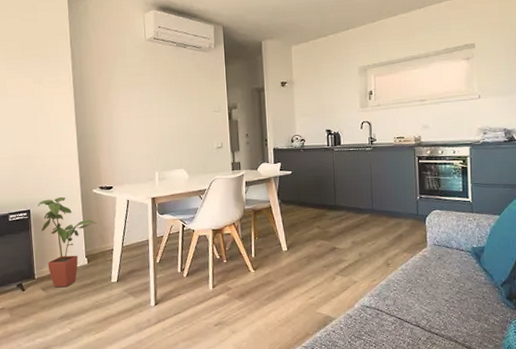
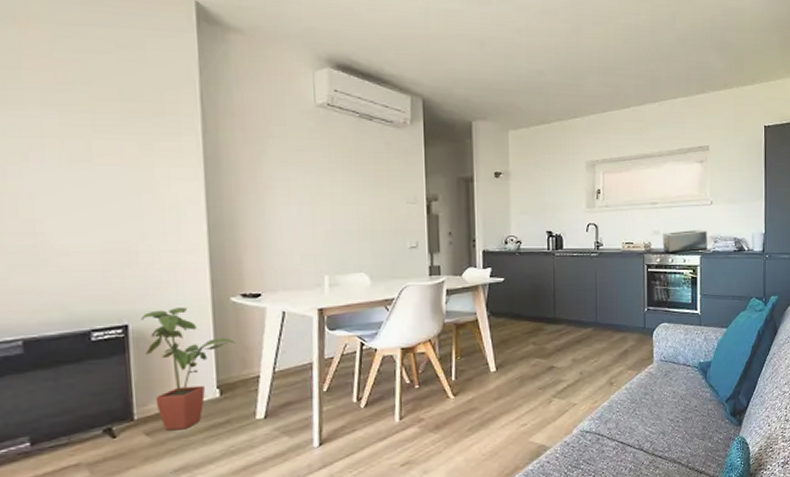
toaster: none [432,122,477,146] -> present [663,229,708,254]

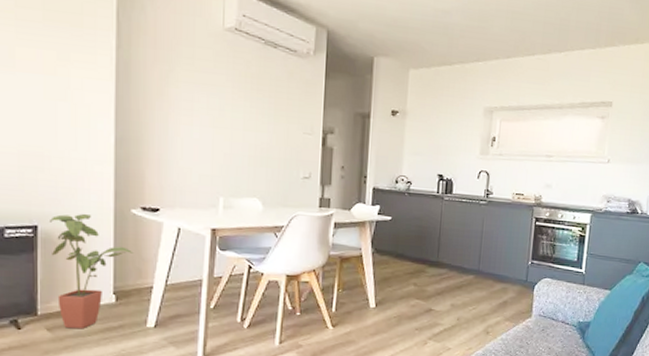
toaster: present [663,229,708,254] -> none [553,186,602,210]

